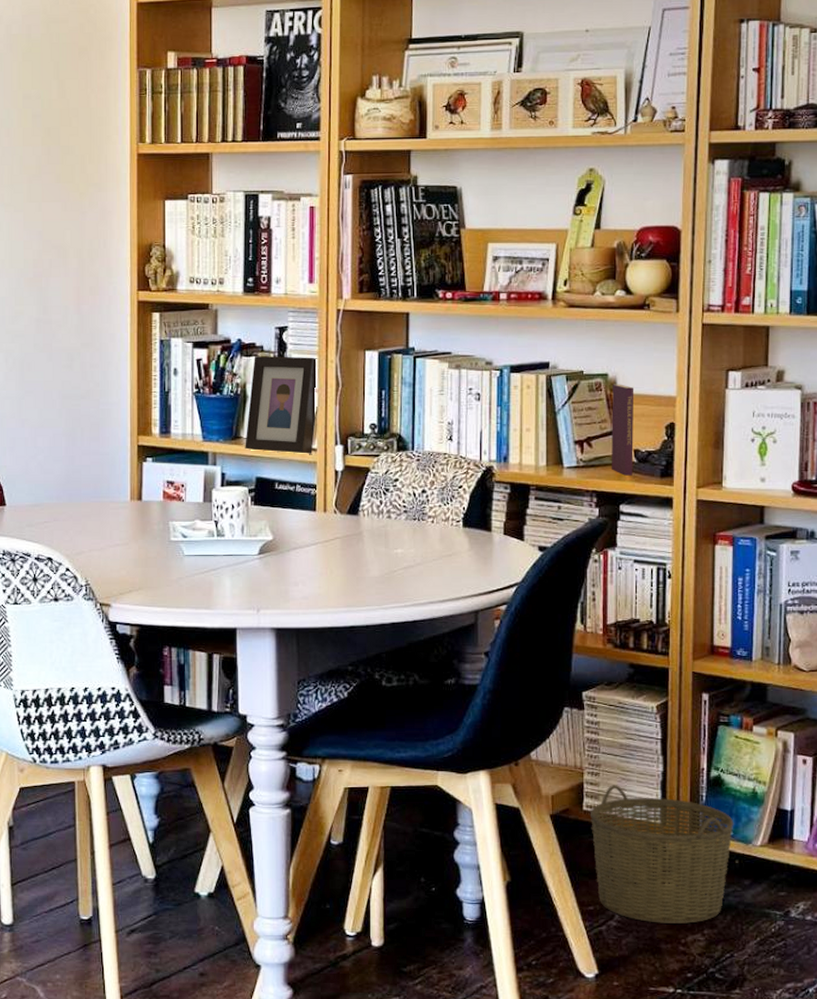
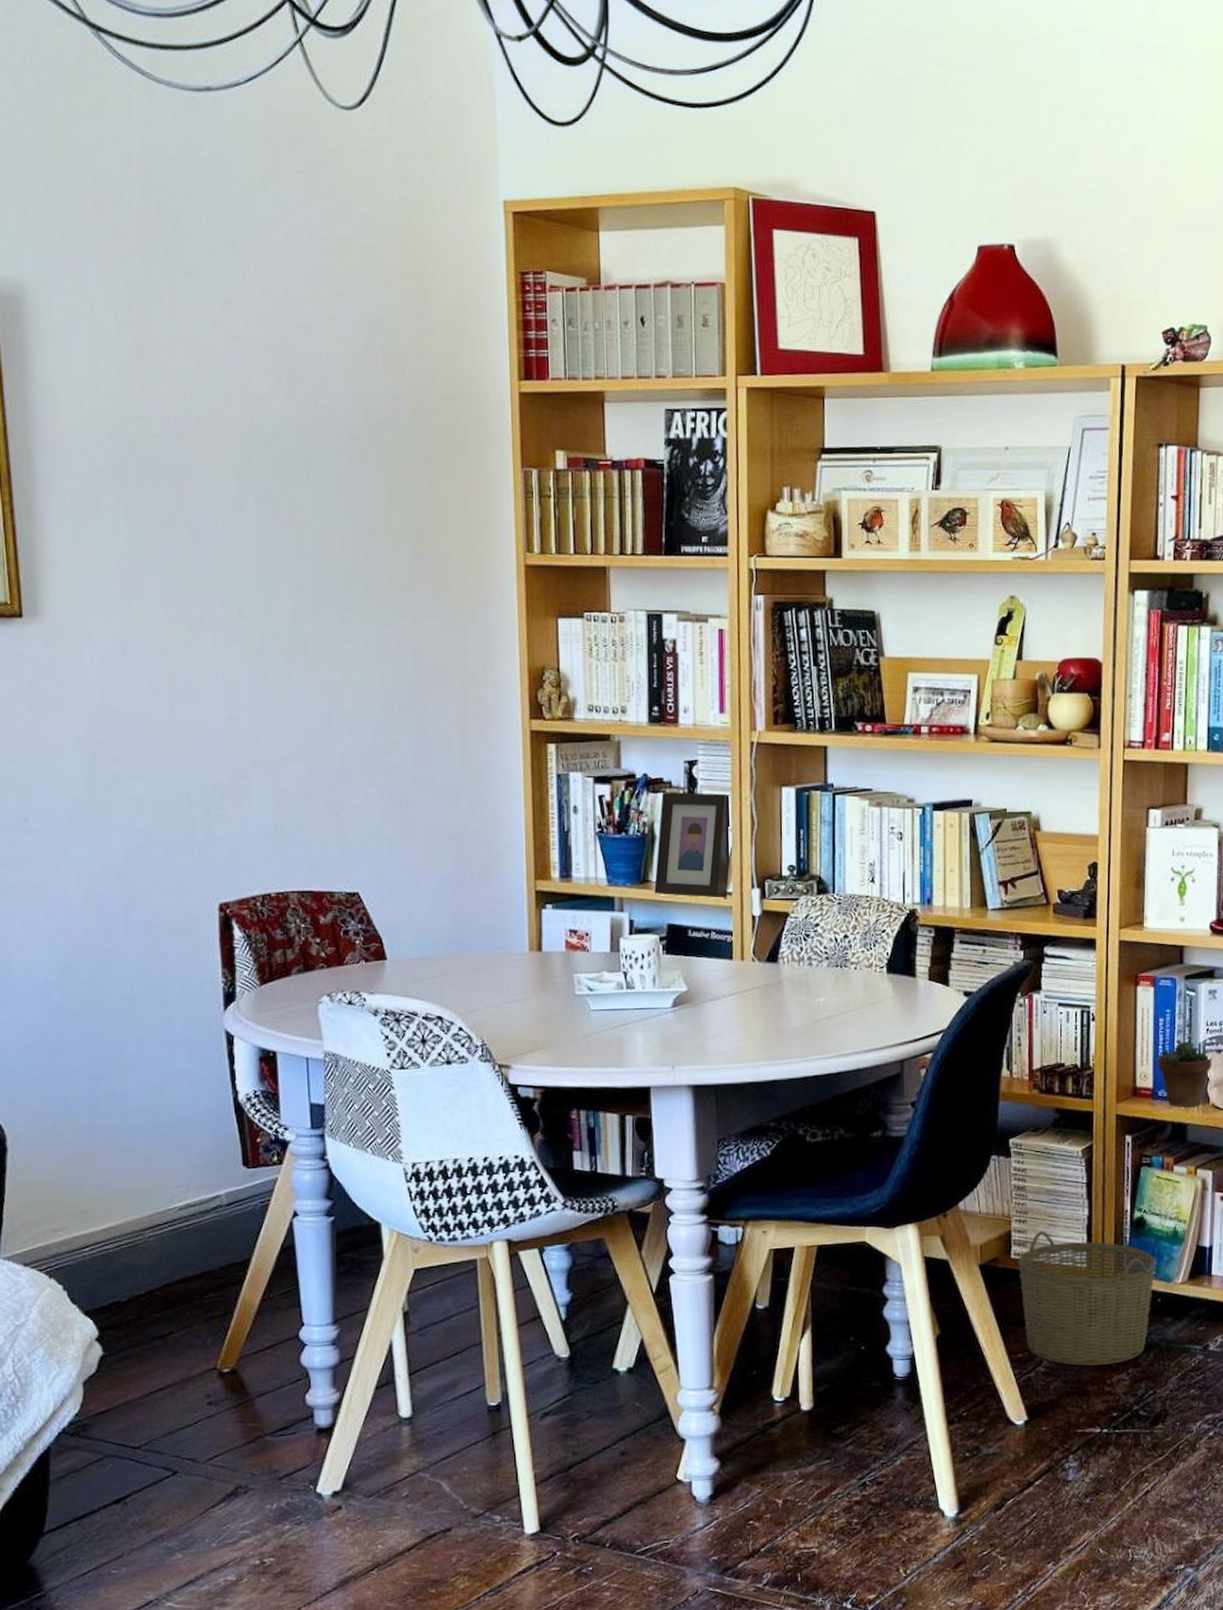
book: present [611,384,634,476] -> none [1035,822,1058,917]
succulent plant: none [737,578,794,669] -> present [1158,1018,1212,1109]

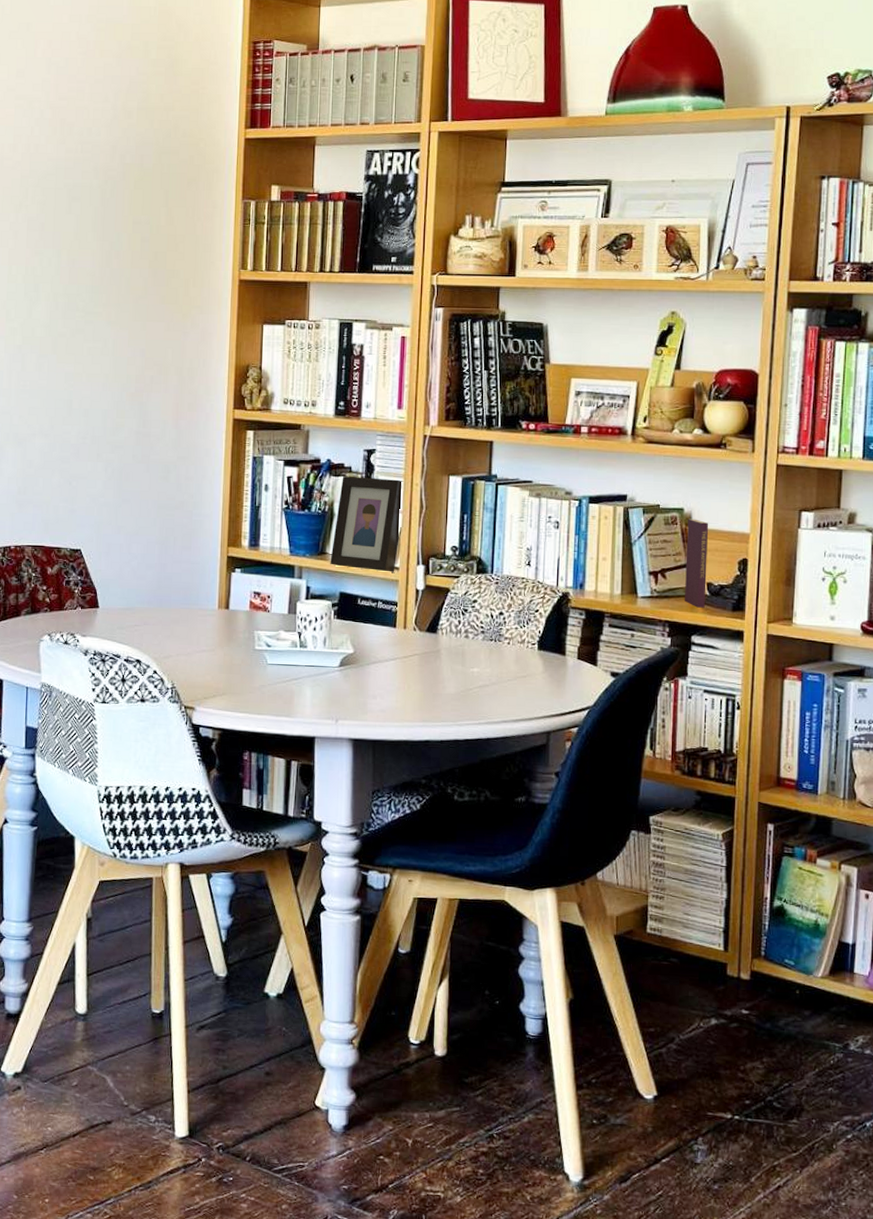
basket: present [1017,1231,1156,1366] -> none [653,909,796,1051]
book: none [1035,822,1058,917] -> present [685,518,709,608]
succulent plant: present [1158,1018,1212,1109] -> none [803,714,860,804]

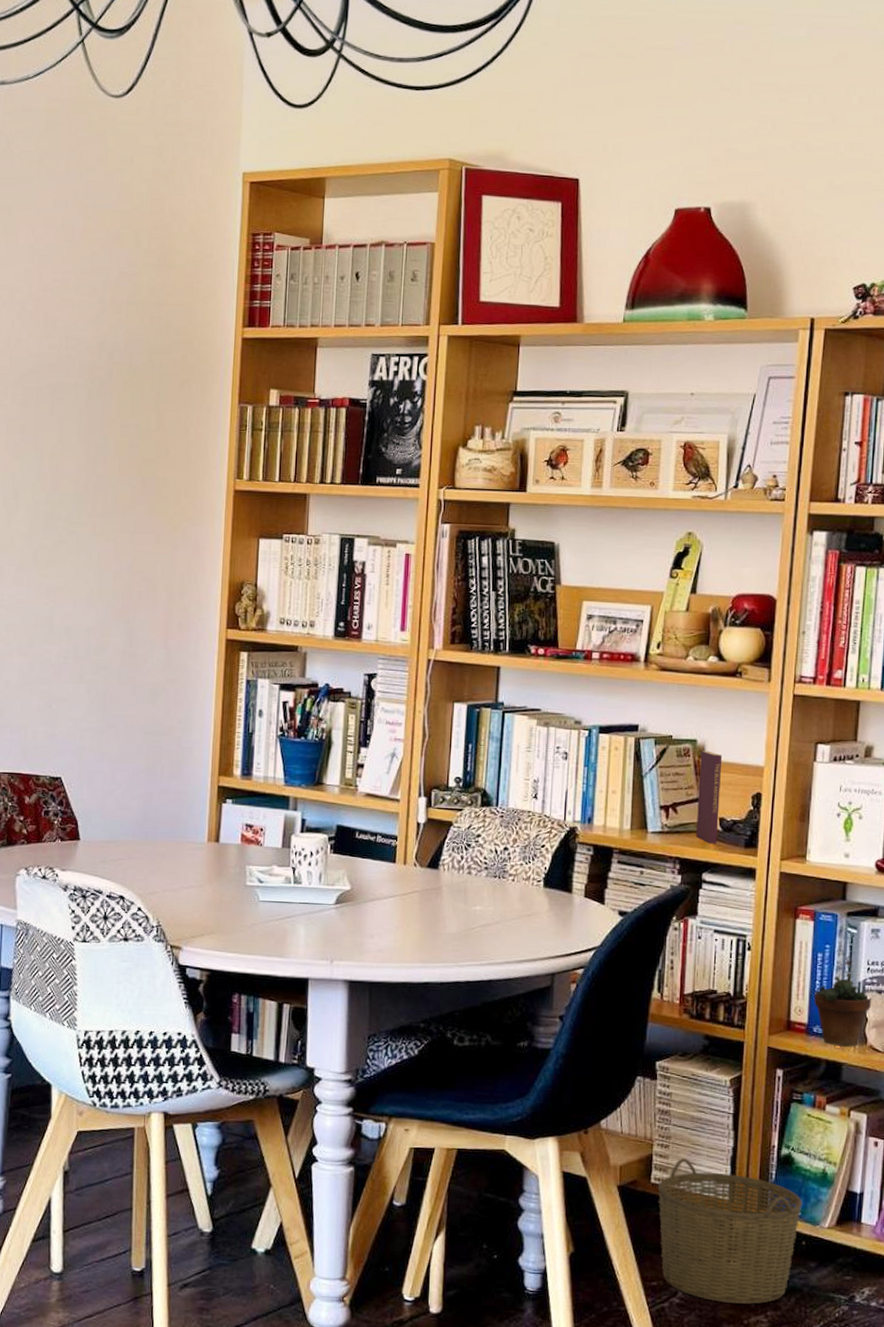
picture frame: present [330,476,405,572] -> none [327,702,407,805]
basket: none [653,909,796,1051] -> present [657,1158,803,1304]
succulent plant: none [803,714,860,804] -> present [814,955,872,1048]

